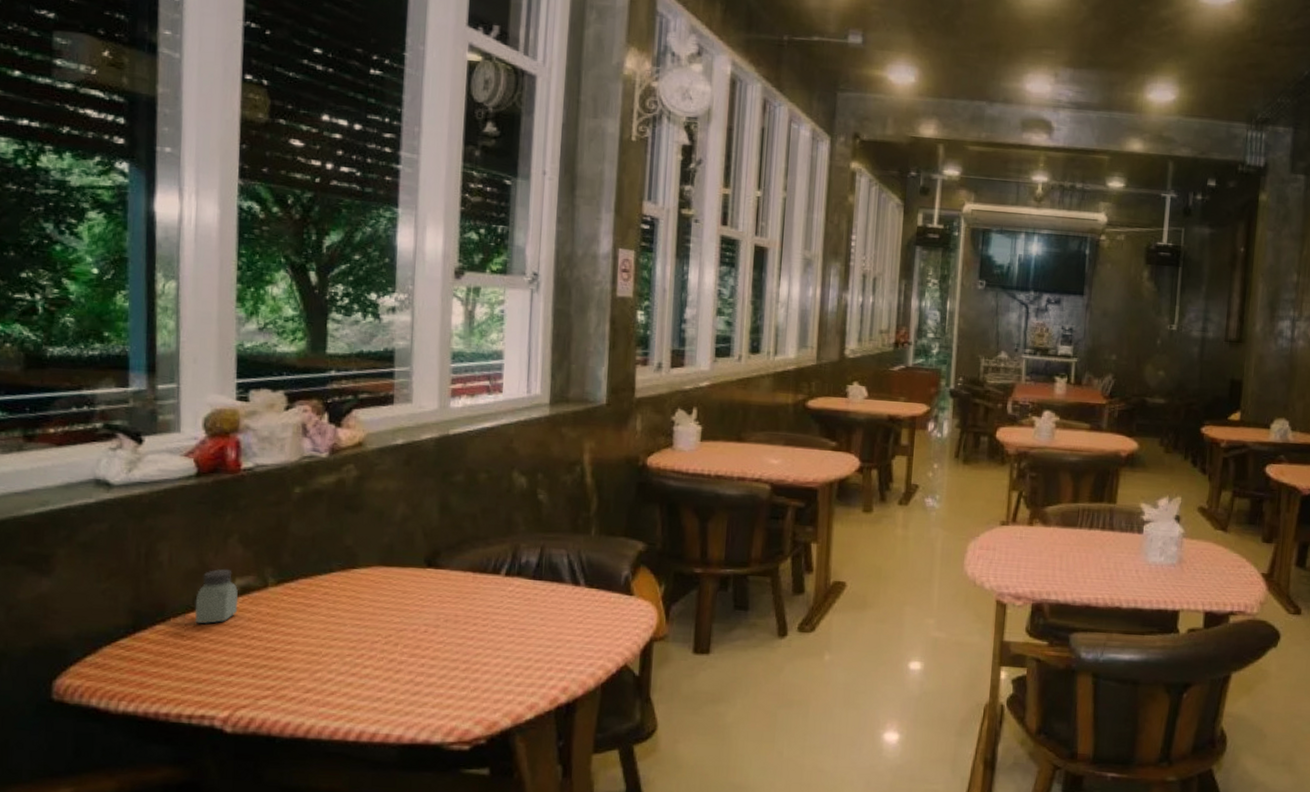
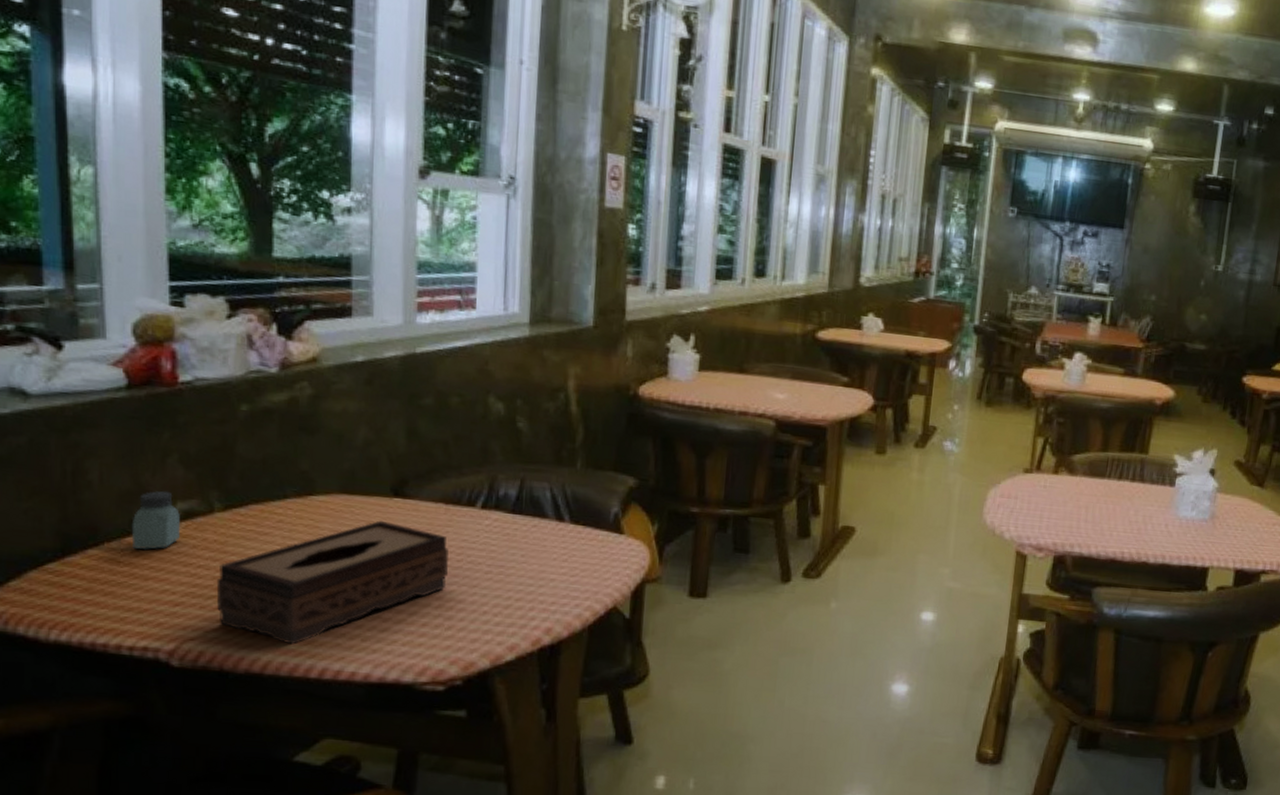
tissue box: none [266,590,475,709] -> present [216,520,449,645]

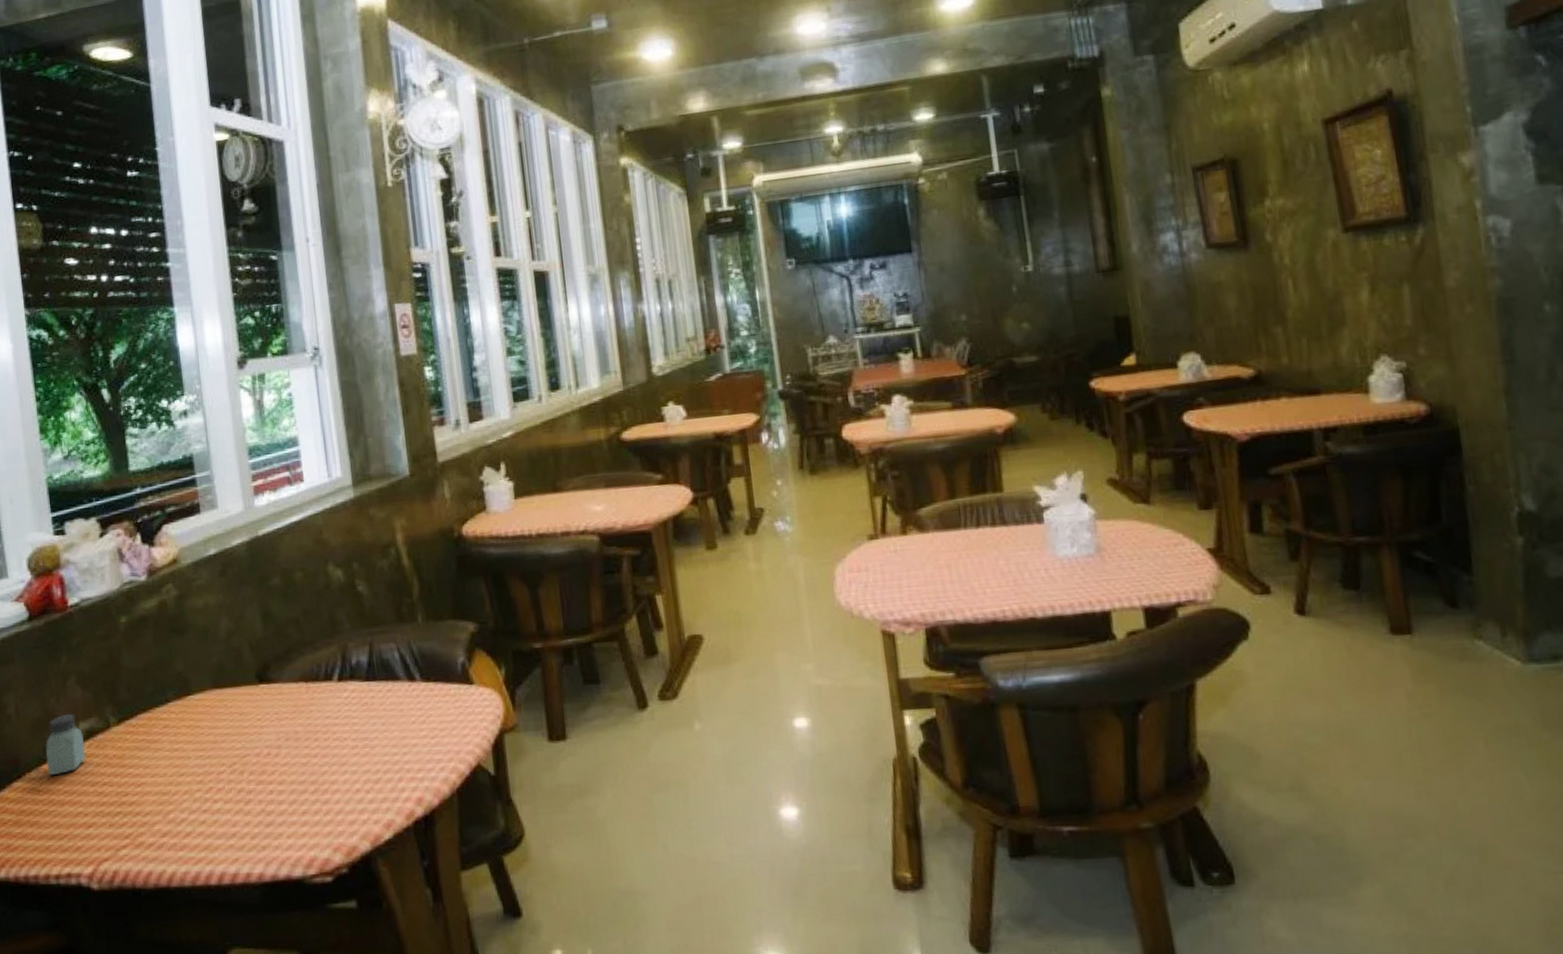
tissue box: present [216,520,449,645] -> none [120,709,319,852]

